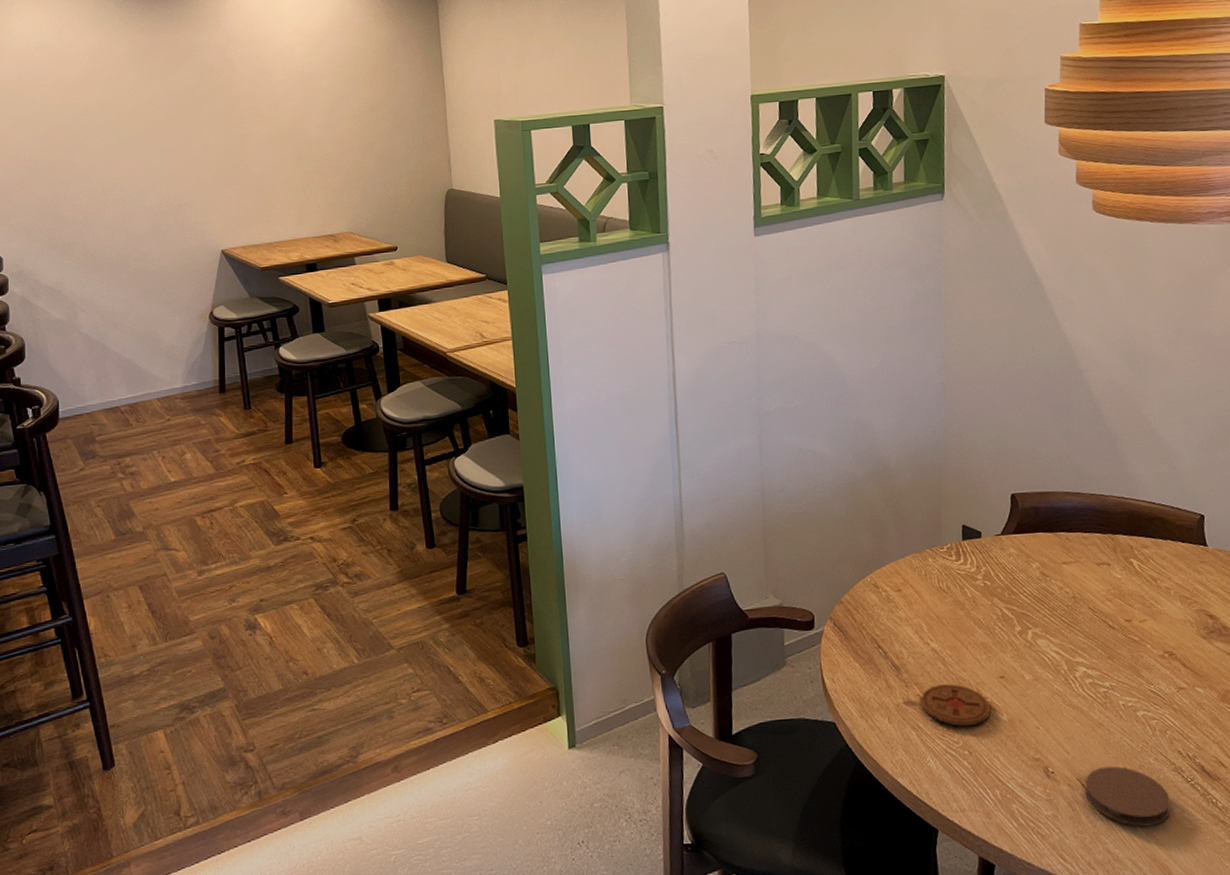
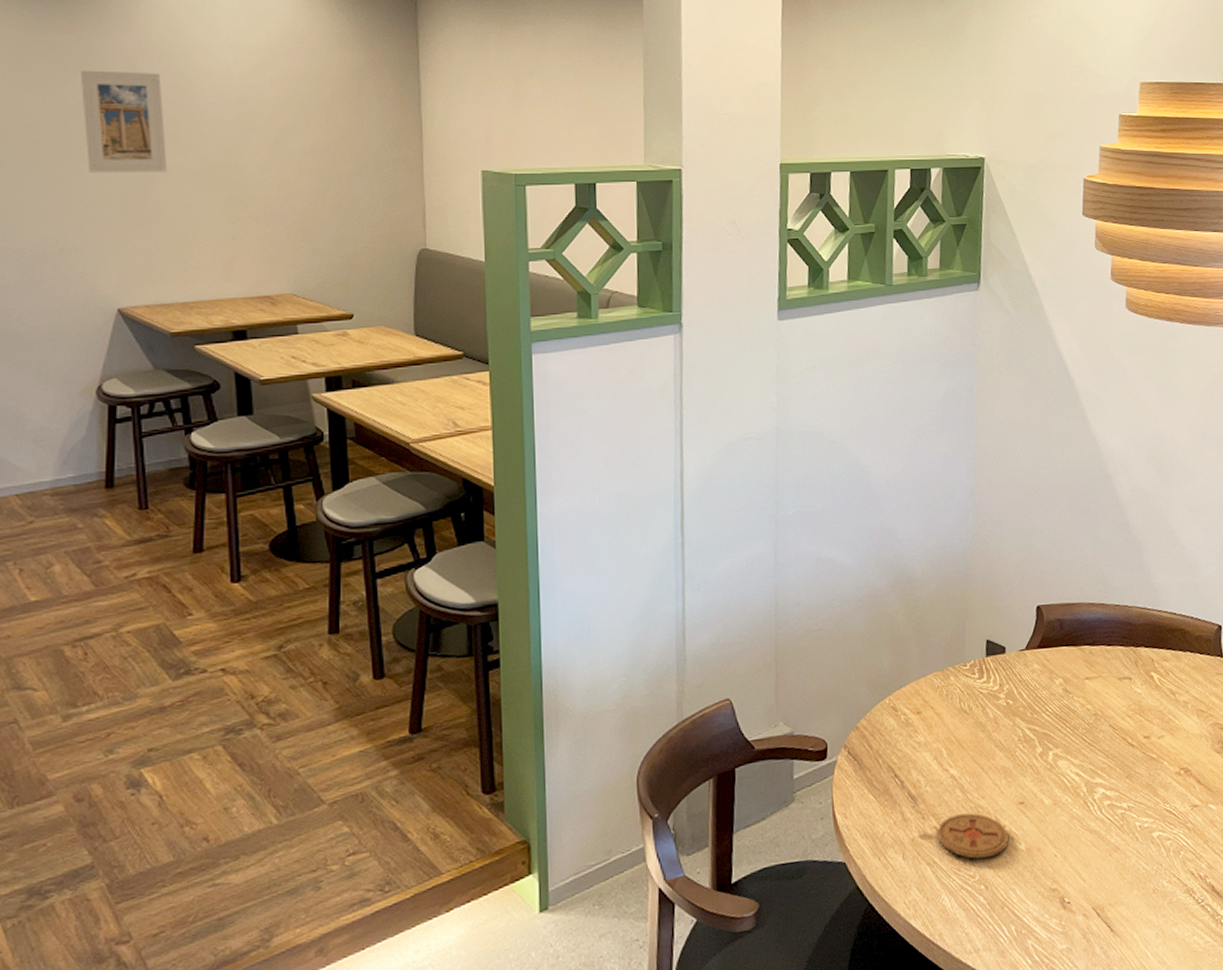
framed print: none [185,59,252,143] -> present [80,70,168,173]
coaster: present [1085,766,1171,827] -> none [1099,891,1182,954]

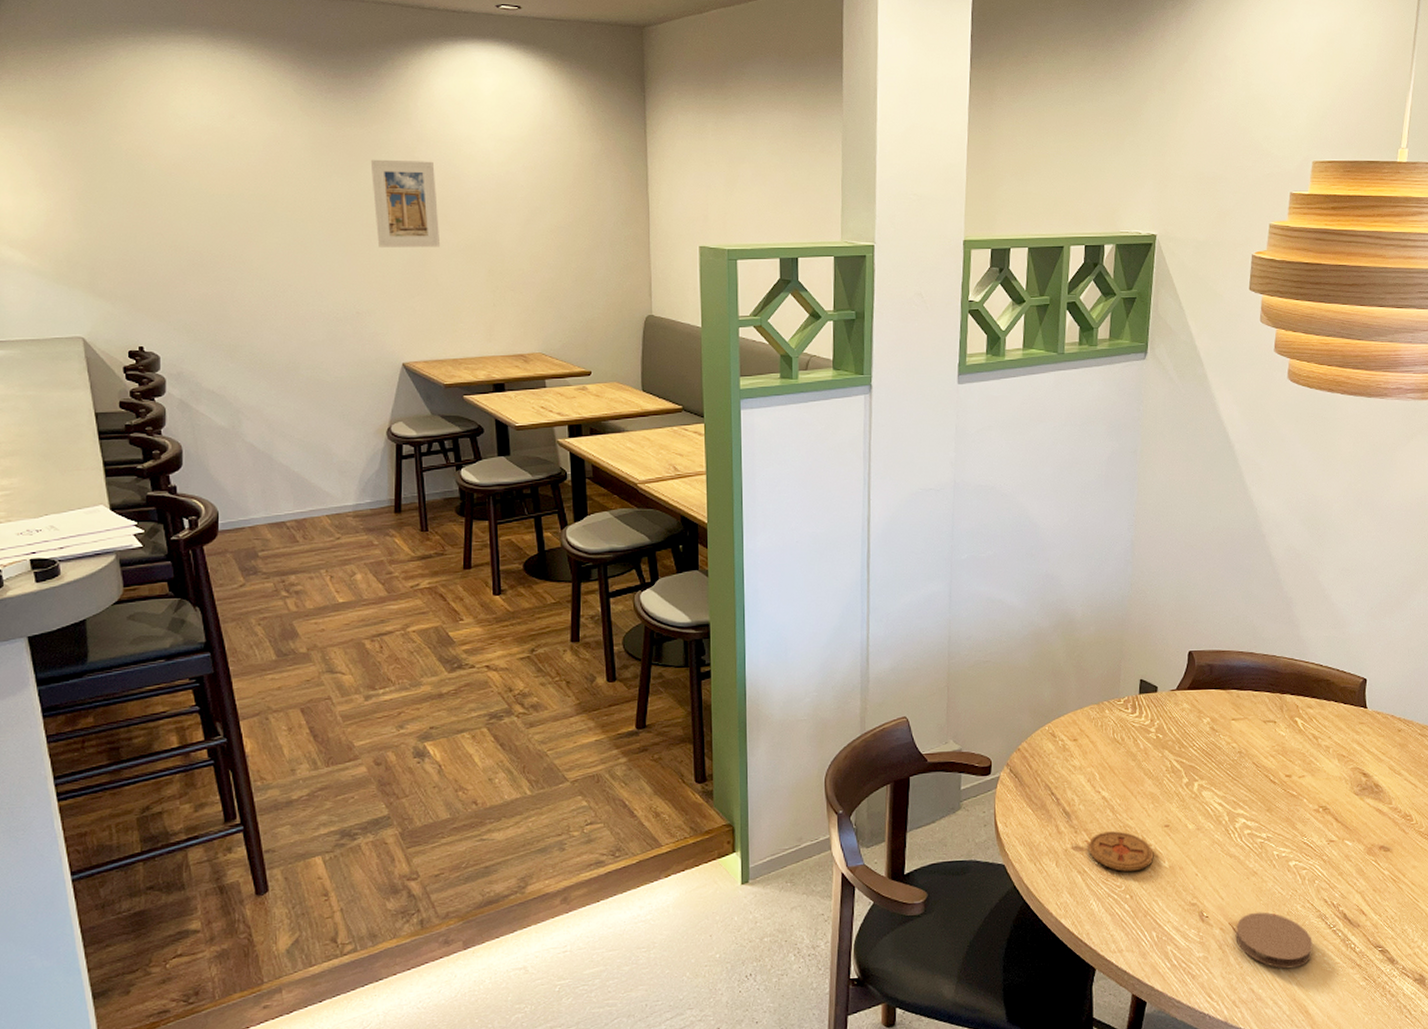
coaster: none [1099,891,1182,954] -> present [1235,912,1313,969]

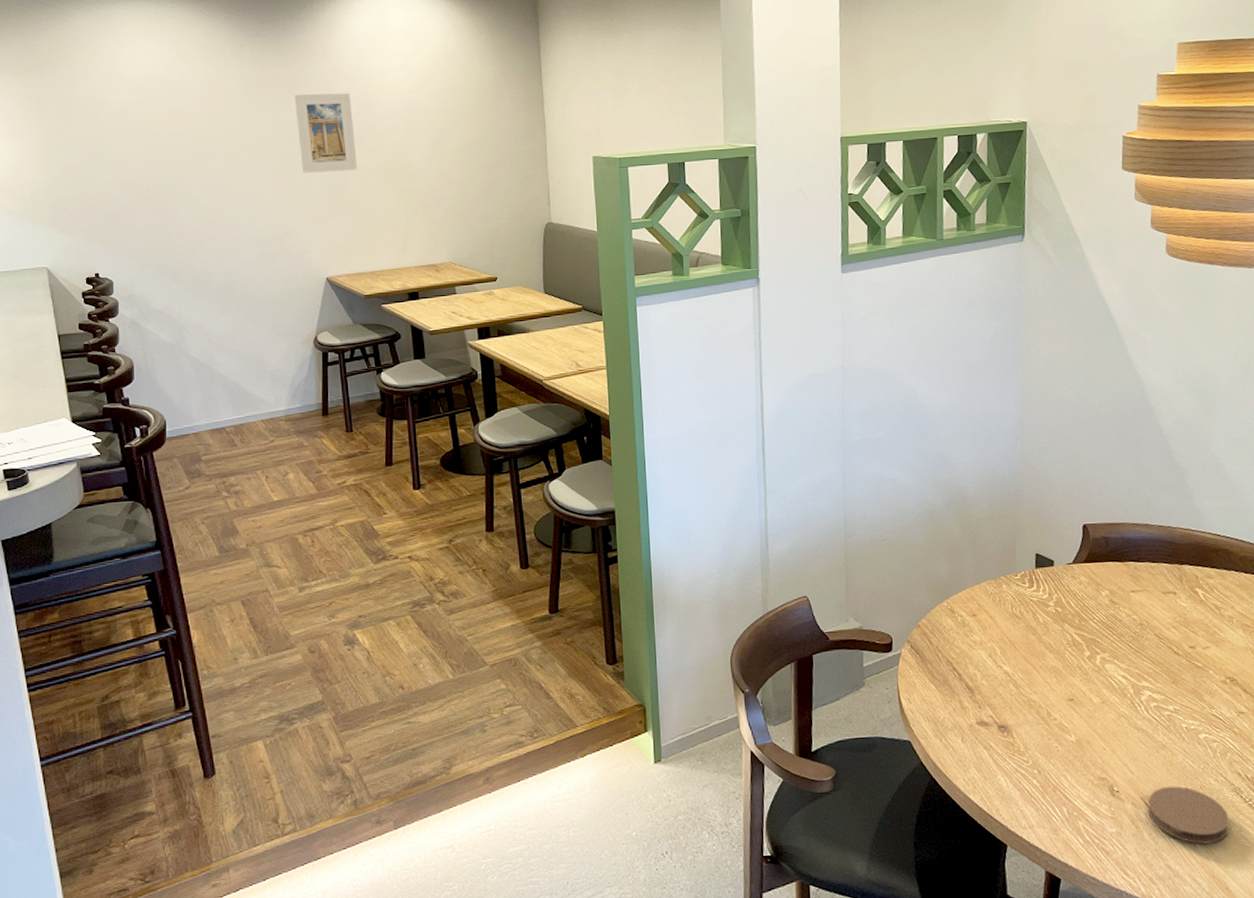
coaster: present [1088,831,1154,872] -> none [993,705,1060,746]

